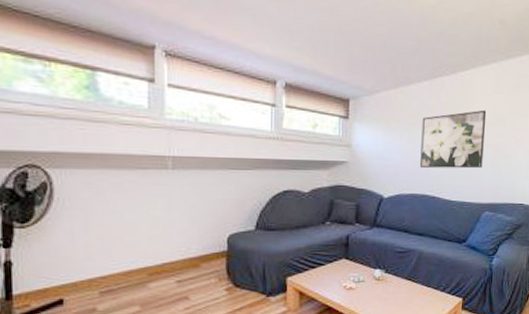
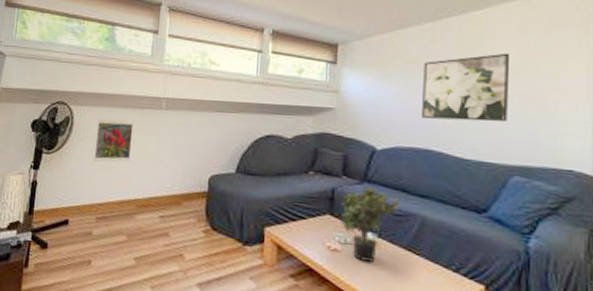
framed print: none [86,183,135,231] -> present [94,119,134,162]
potted plant: none [354,230,403,294] -> present [340,186,401,262]

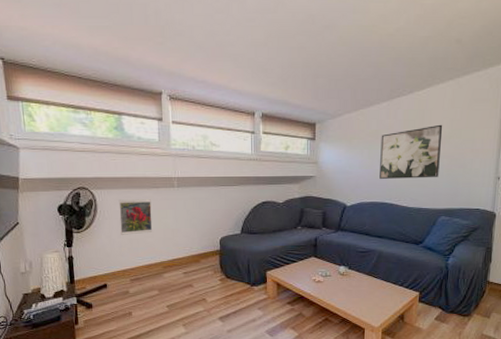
potted plant: present [340,186,401,262] -> none [321,233,364,286]

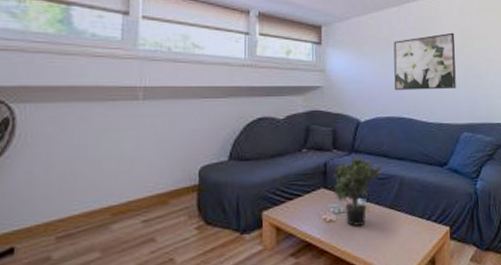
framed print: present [118,199,153,235] -> none [49,116,102,169]
potted plant: none [321,233,364,286] -> present [332,156,383,226]

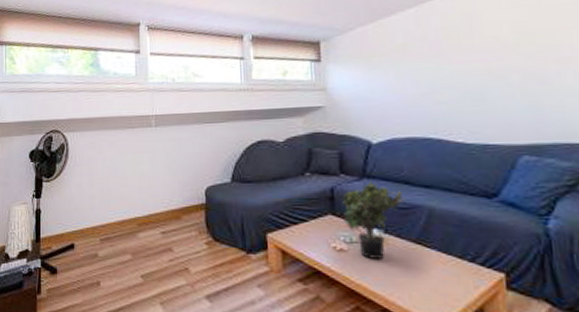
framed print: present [393,32,456,90] -> none [411,28,508,106]

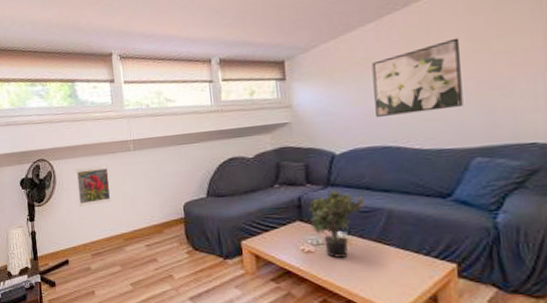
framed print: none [91,141,127,184] -> present [76,166,111,206]
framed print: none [411,28,508,106] -> present [371,37,463,117]

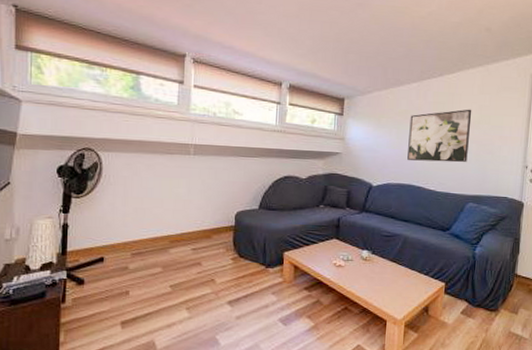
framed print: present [76,166,111,206] -> none [126,164,163,204]
potted plant: present [307,189,366,258] -> none [344,215,389,273]

